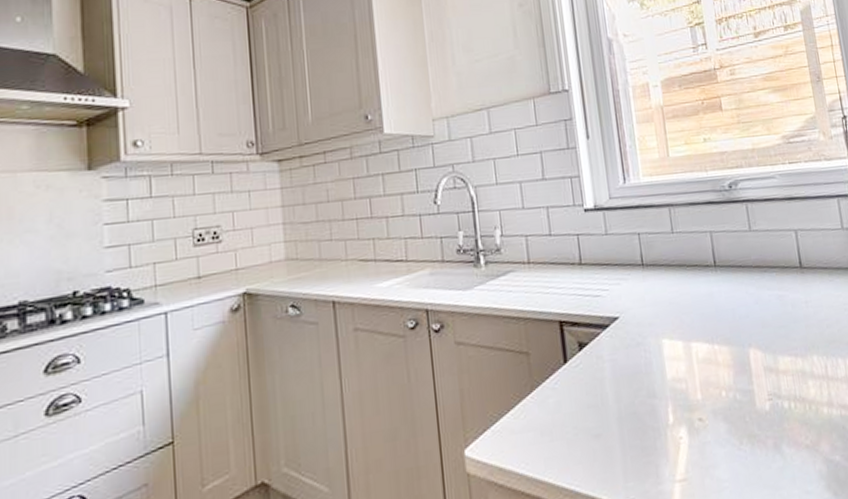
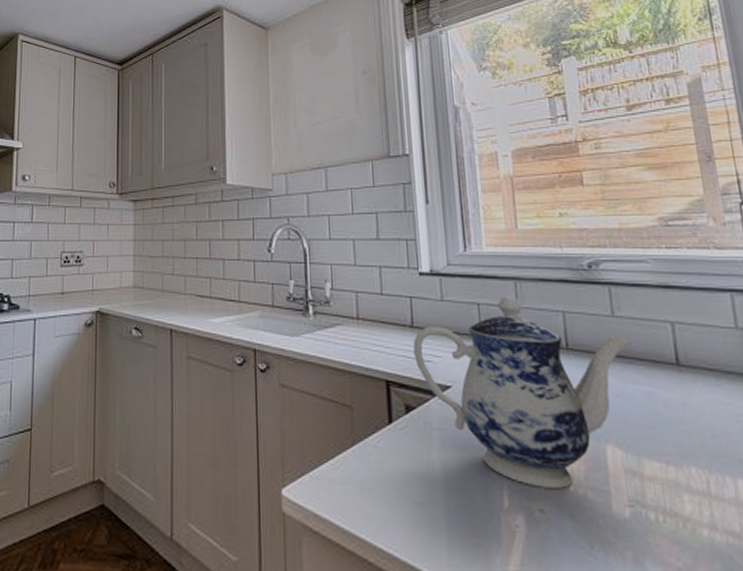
teapot: none [582,222,766,399] -> present [413,296,632,488]

